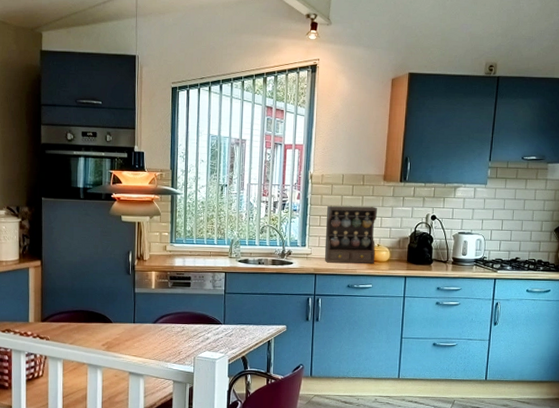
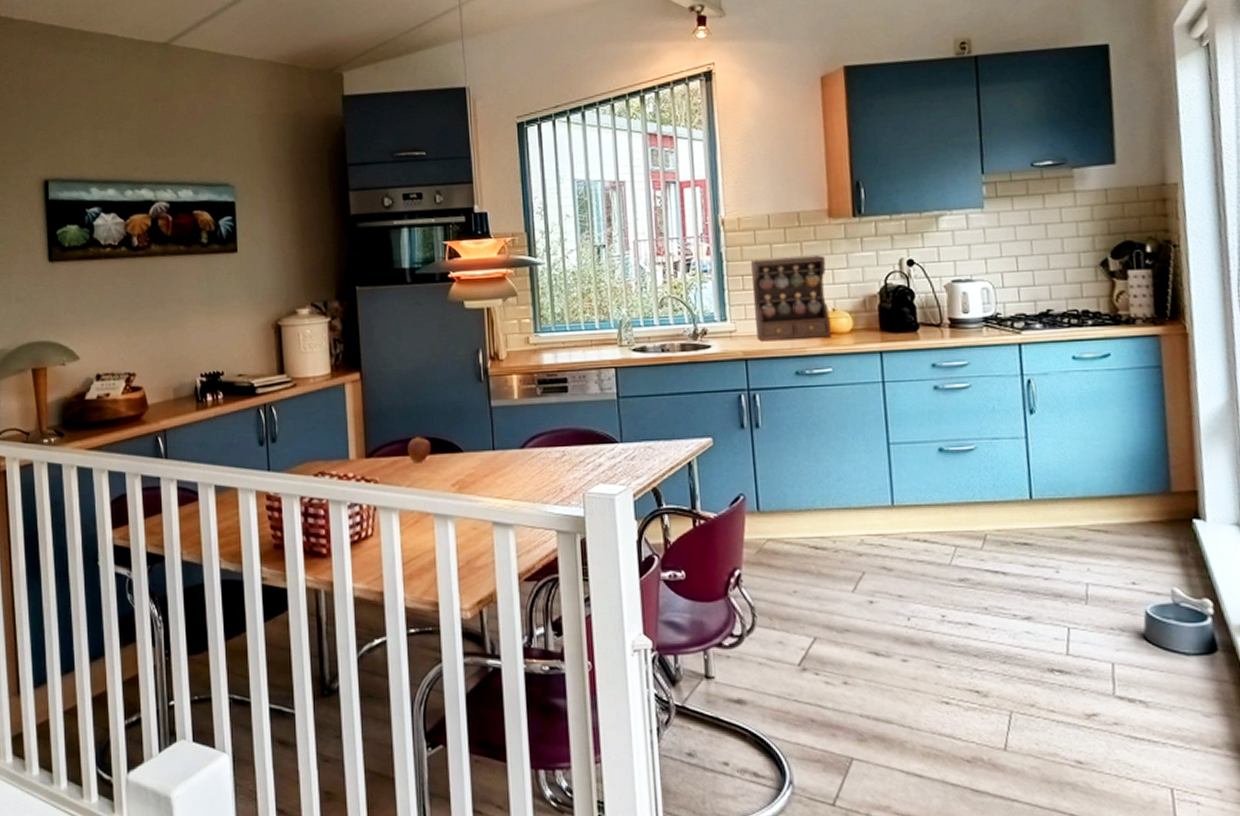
fruit: none [72,308,90,327] -> present [407,433,432,462]

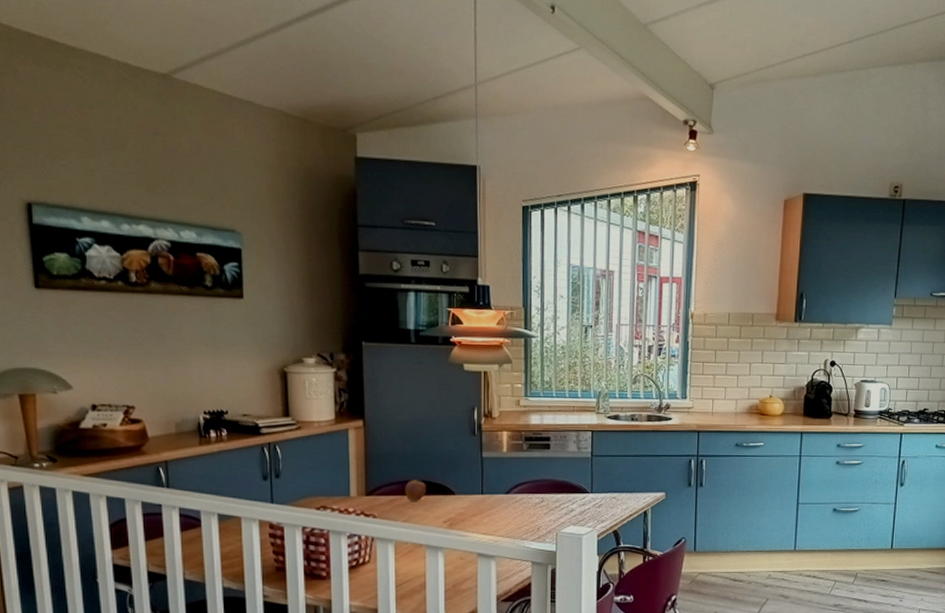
spice rack: present [751,255,831,342] -> none [709,350,770,419]

